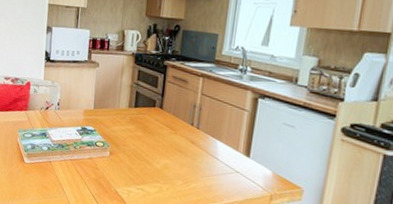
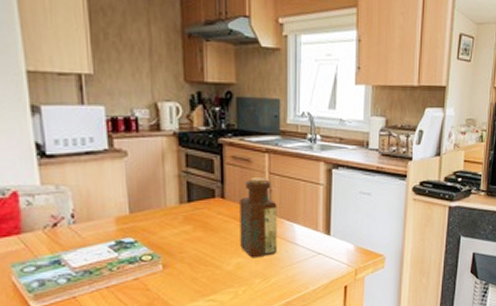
bottle: none [169,95,205,164] -> present [240,178,278,258]

